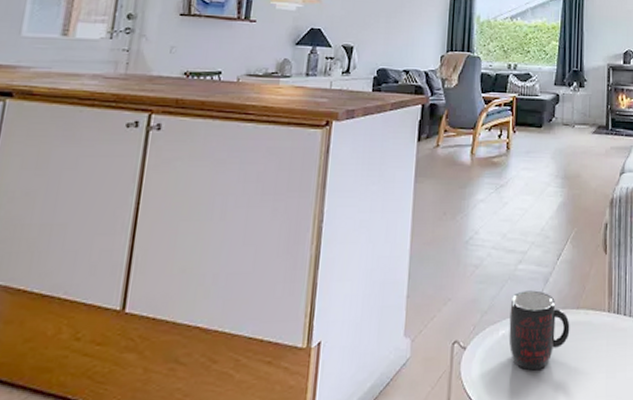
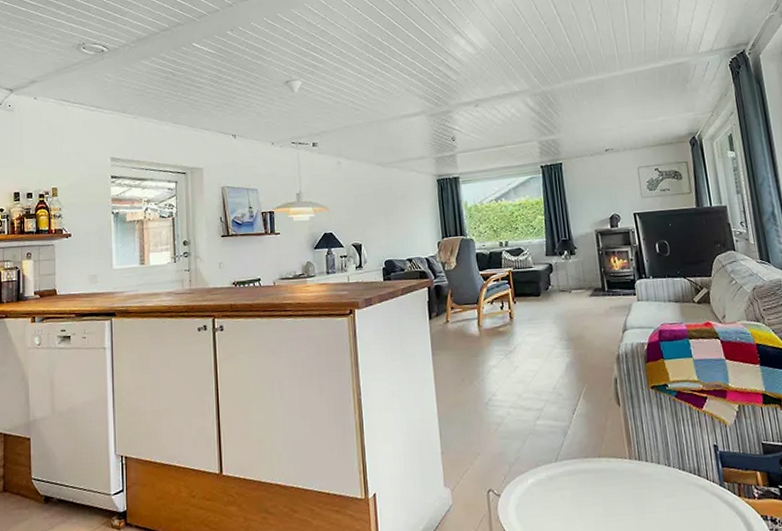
mug: present [508,290,570,371] -> none [534,442,595,514]

